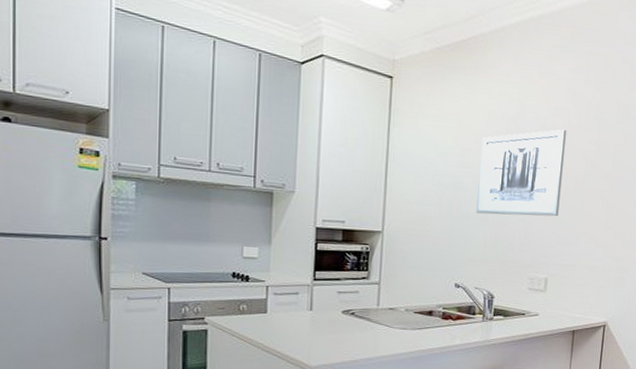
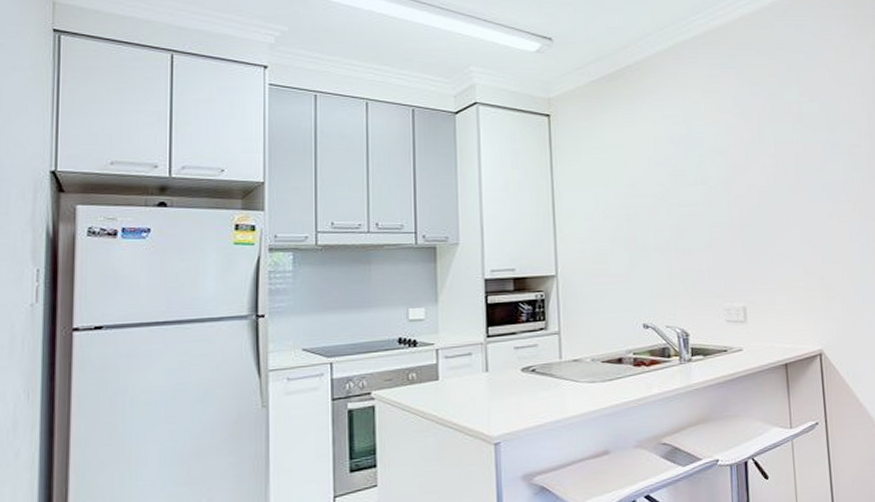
wall art: present [476,129,567,217] -> none [651,145,746,244]

